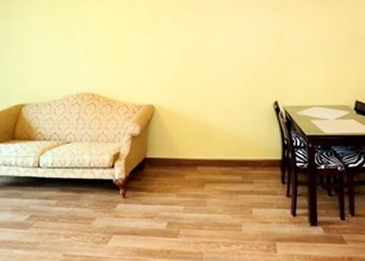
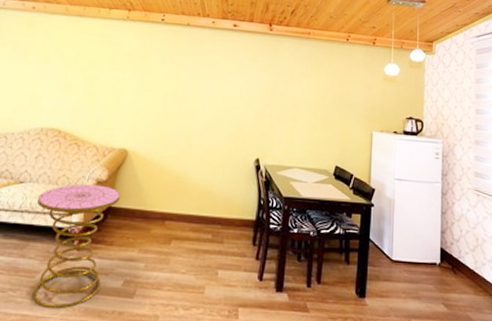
side table: none [84,139,154,250] -> present [31,184,121,309]

